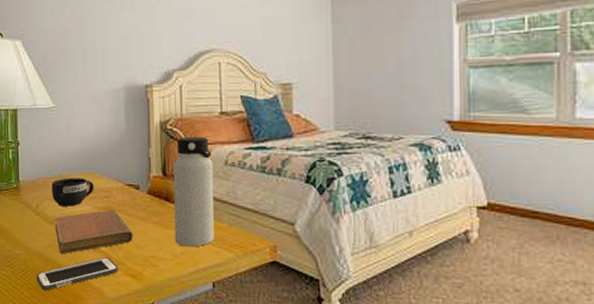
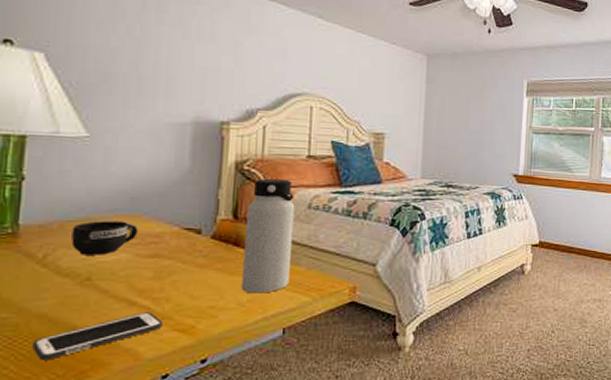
notebook: present [55,209,133,255] -> none [72,257,187,314]

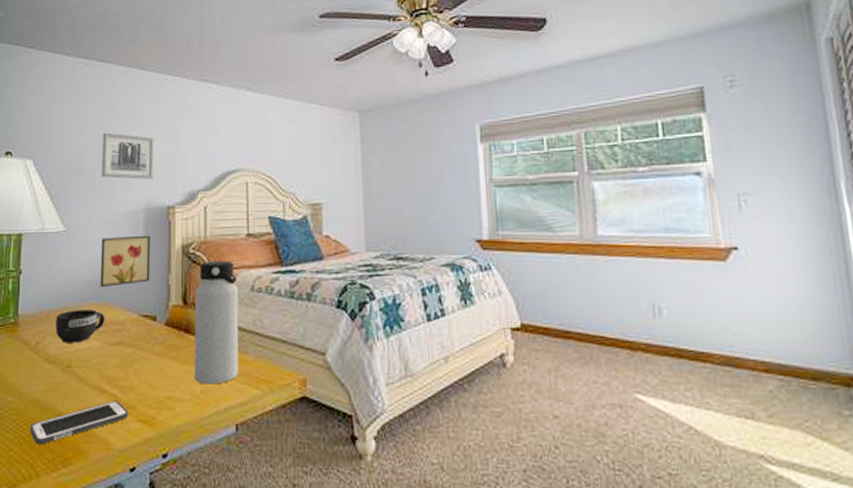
wall art: none [133,147,199,199] -> present [100,235,150,287]
wall art: none [140,35,210,92] -> present [102,132,155,179]

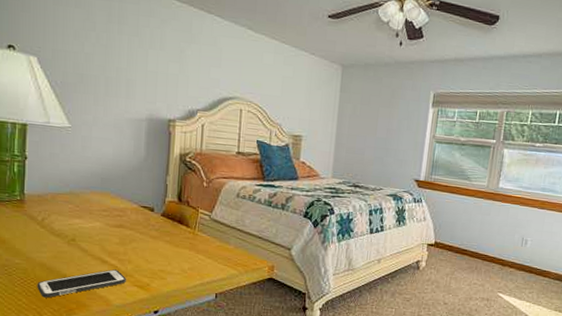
mug: present [56,309,105,343] -> none [61,195,108,222]
wall art: present [100,235,150,287] -> none [103,138,152,180]
wall art: present [102,132,155,179] -> none [107,43,160,93]
water bottle: present [193,260,239,384] -> none [183,169,226,264]

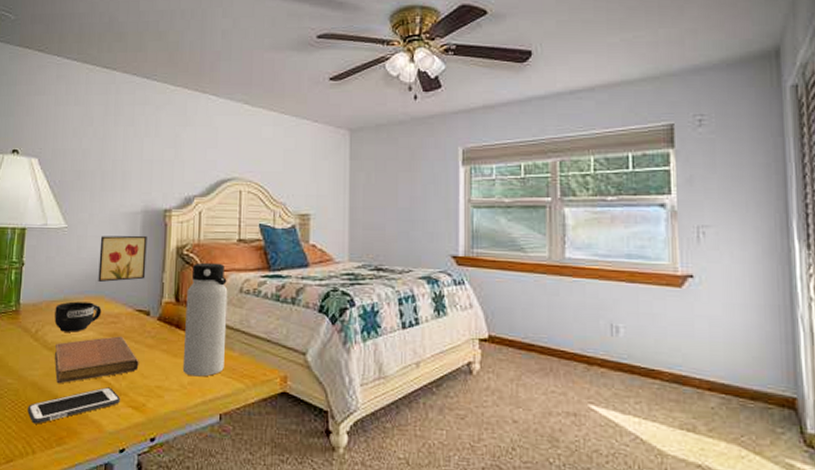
mug: none [61,195,108,222] -> present [54,301,102,332]
notebook: none [62,227,144,266] -> present [55,336,139,384]
wall art: none [103,138,152,180] -> present [98,235,147,282]
water bottle: none [183,169,226,264] -> present [182,262,228,377]

